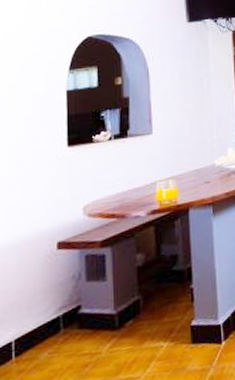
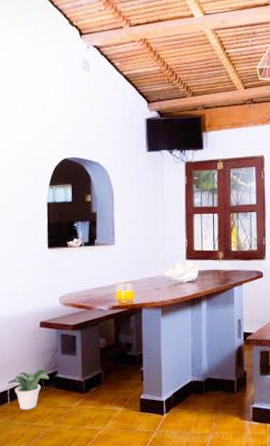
potted plant: none [12,304,70,367] -> present [8,368,50,410]

